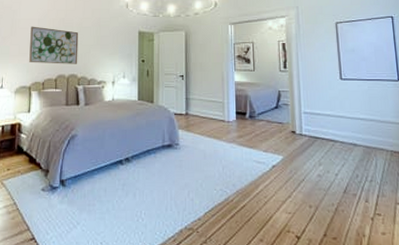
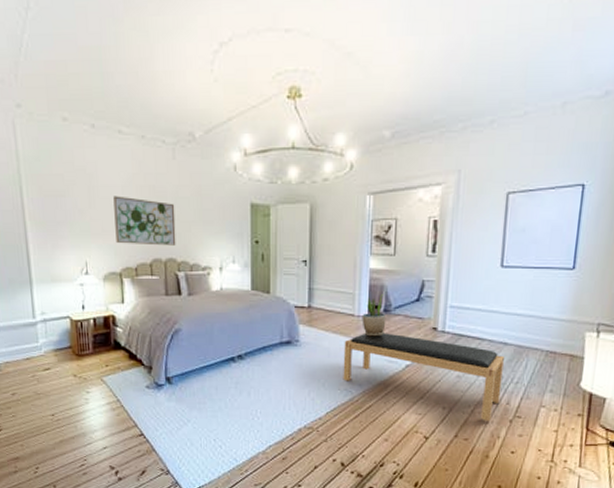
bench: none [217,136,359,220] -> present [343,333,505,422]
potted plant: none [231,103,252,140] -> present [362,294,387,337]

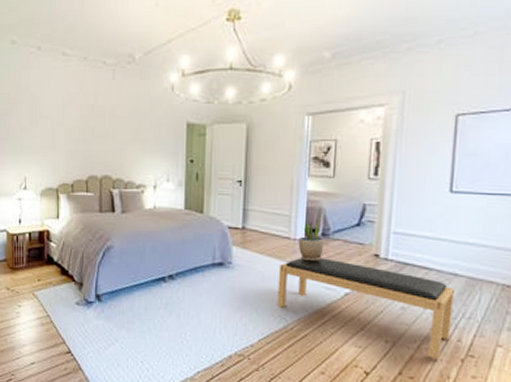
wall art: present [113,196,176,246] -> none [54,114,112,163]

